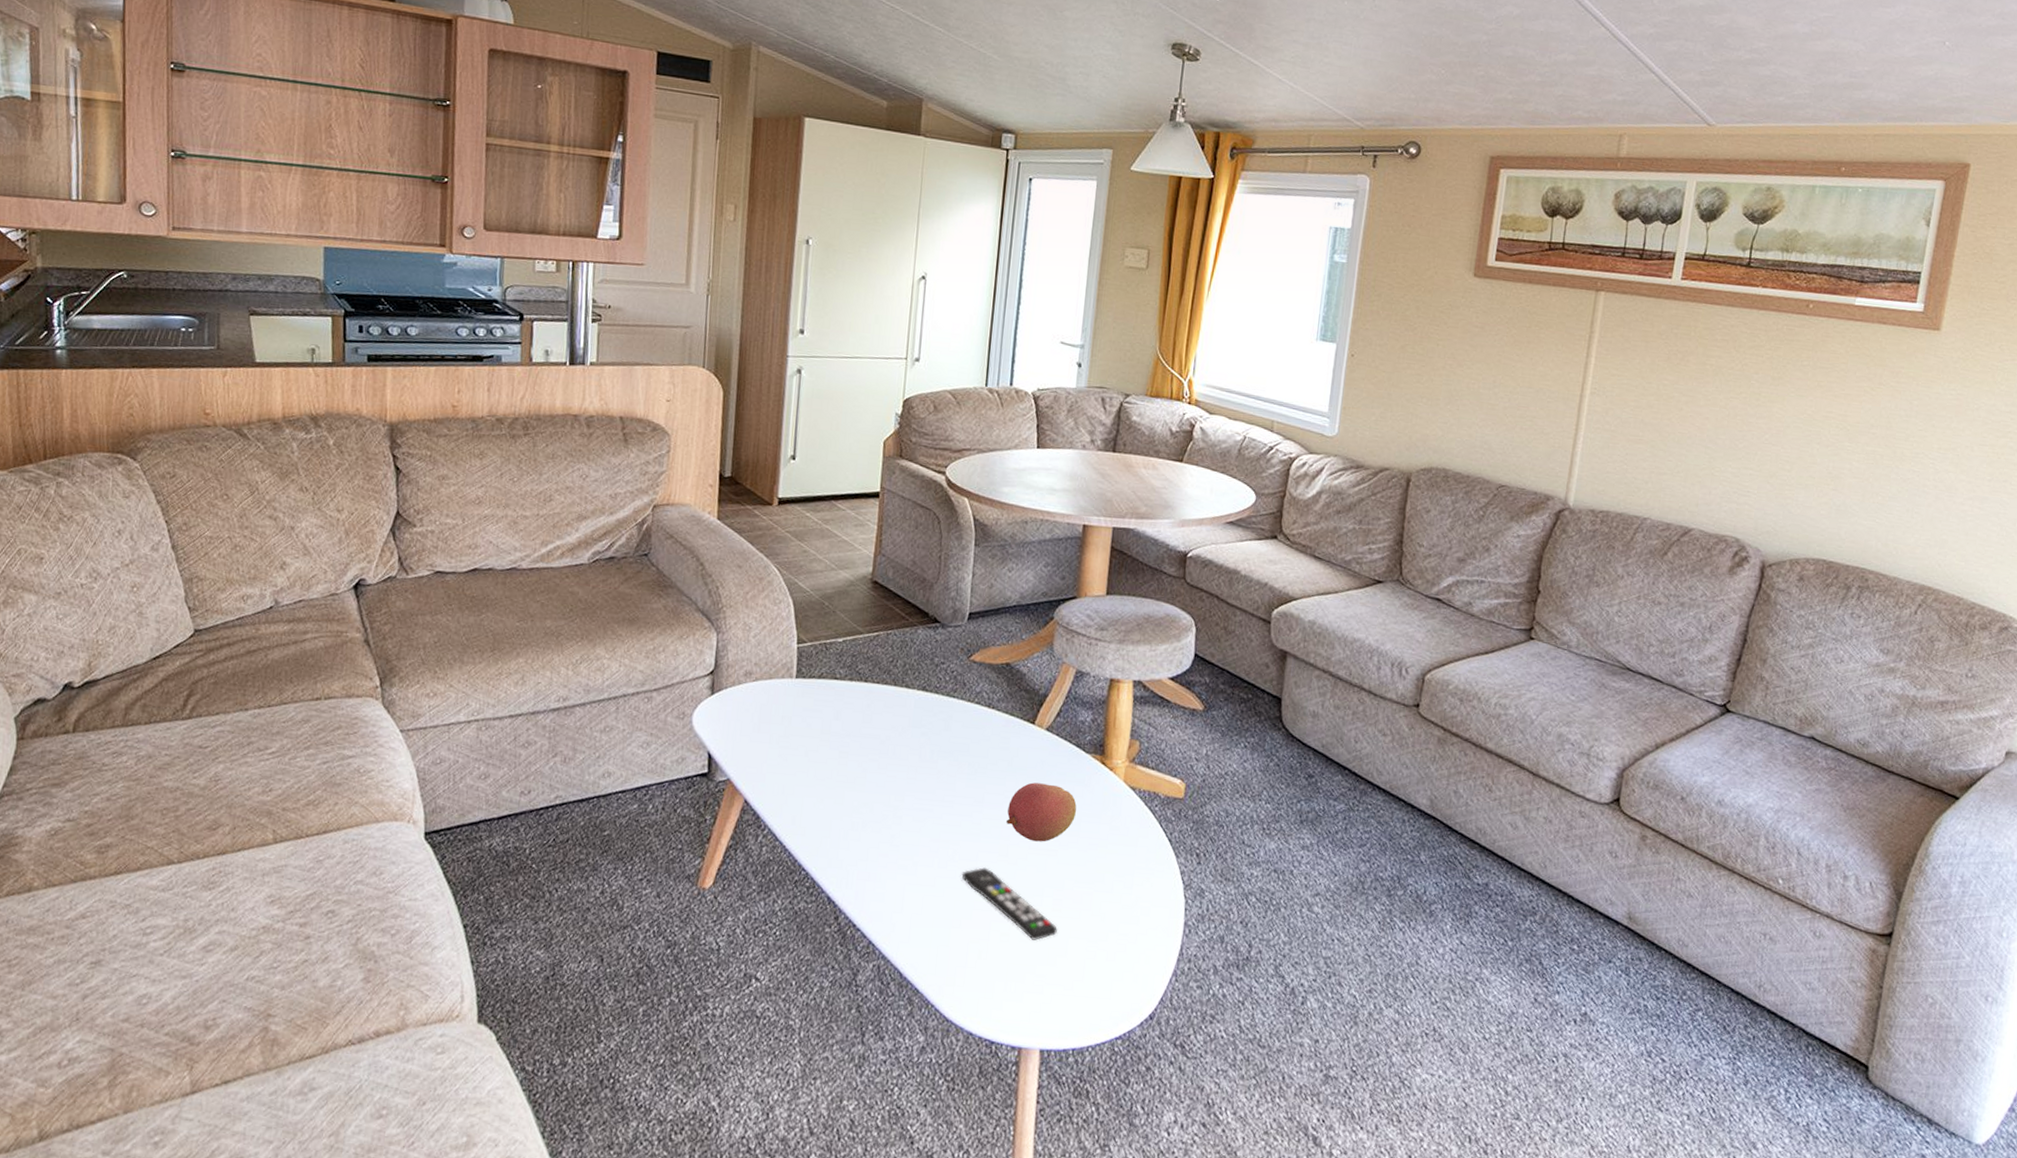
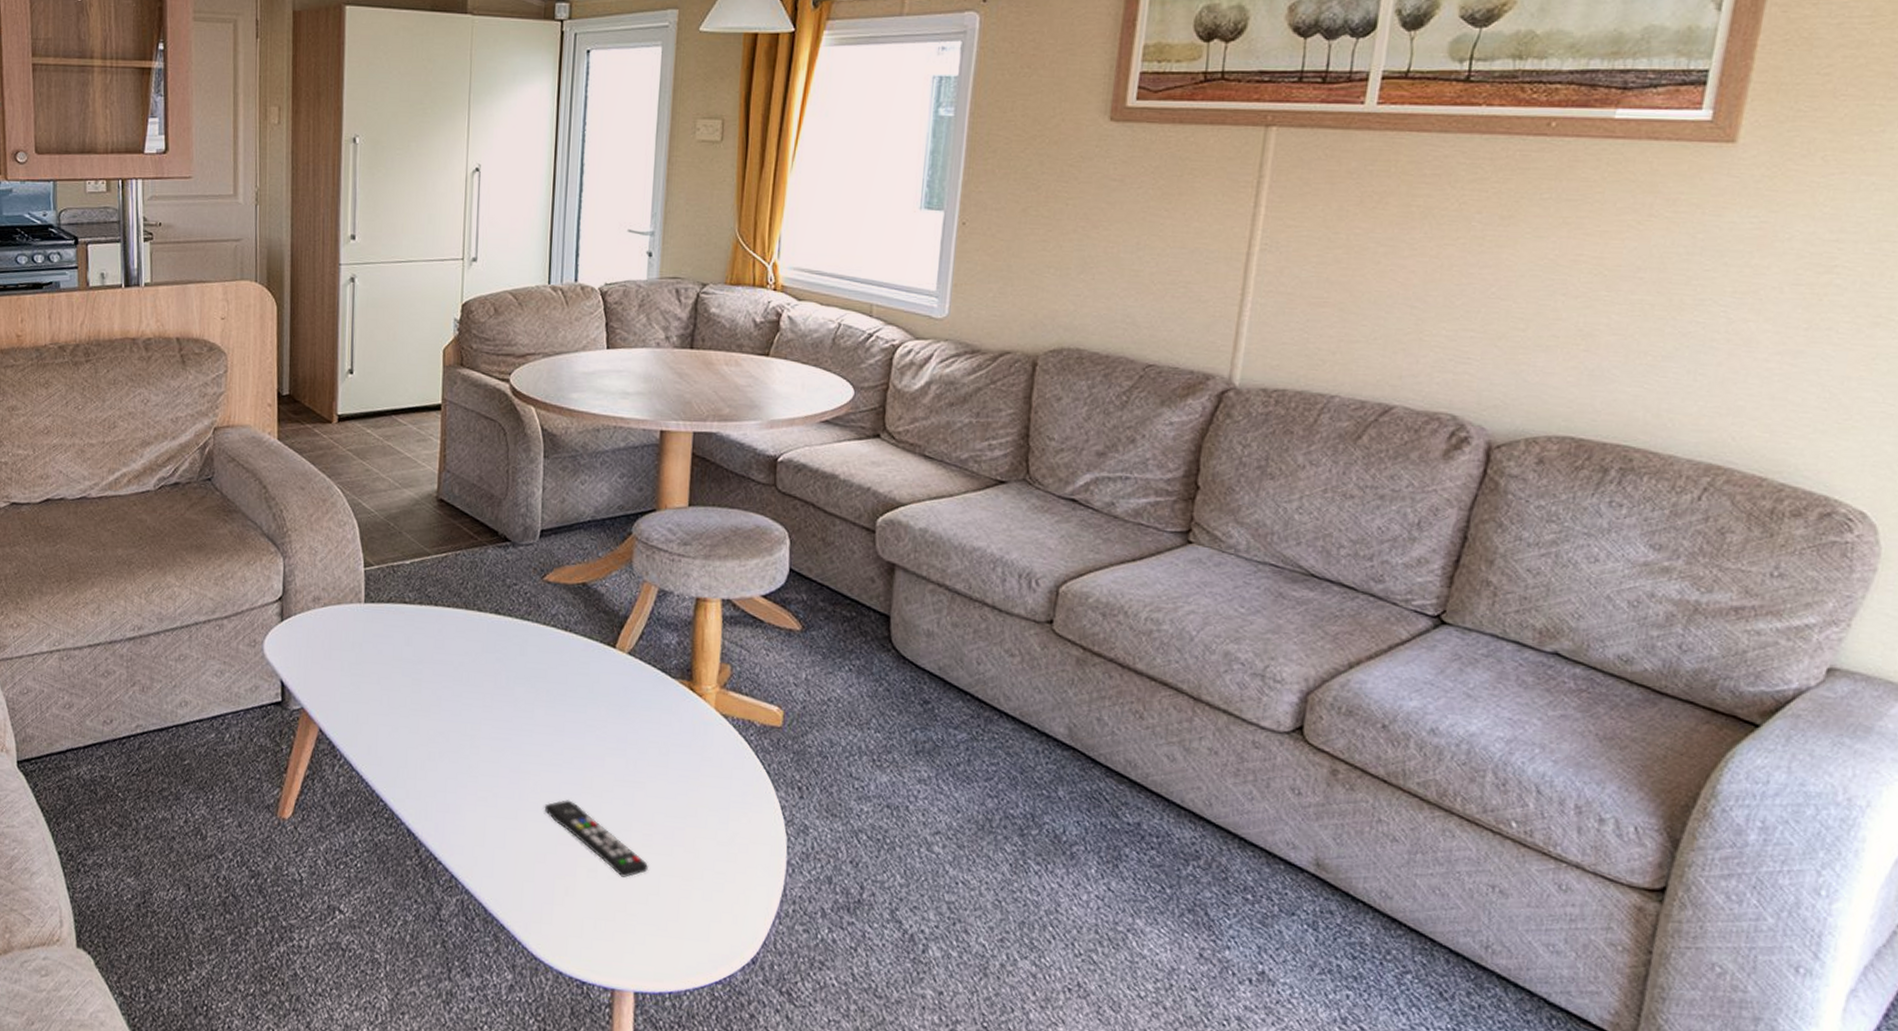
fruit: present [1006,782,1077,842] -> none [589,710,665,774]

